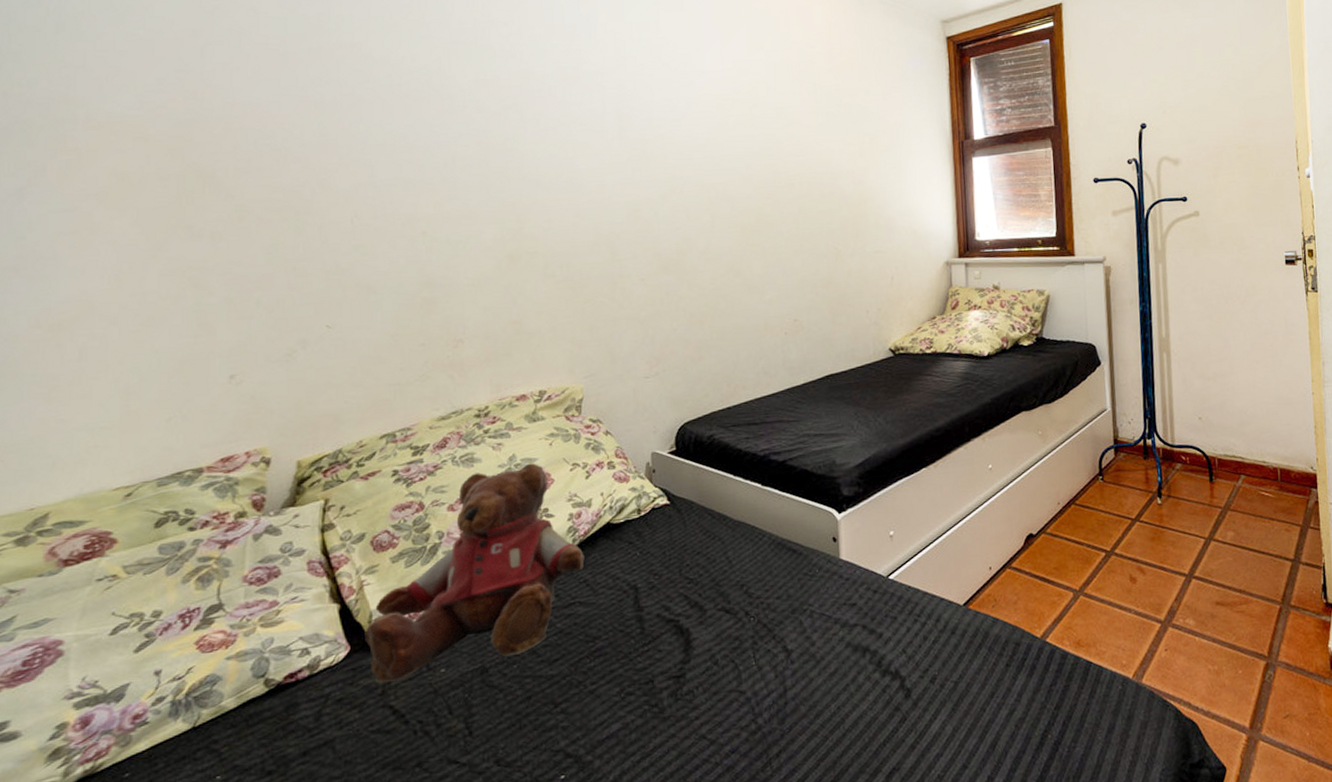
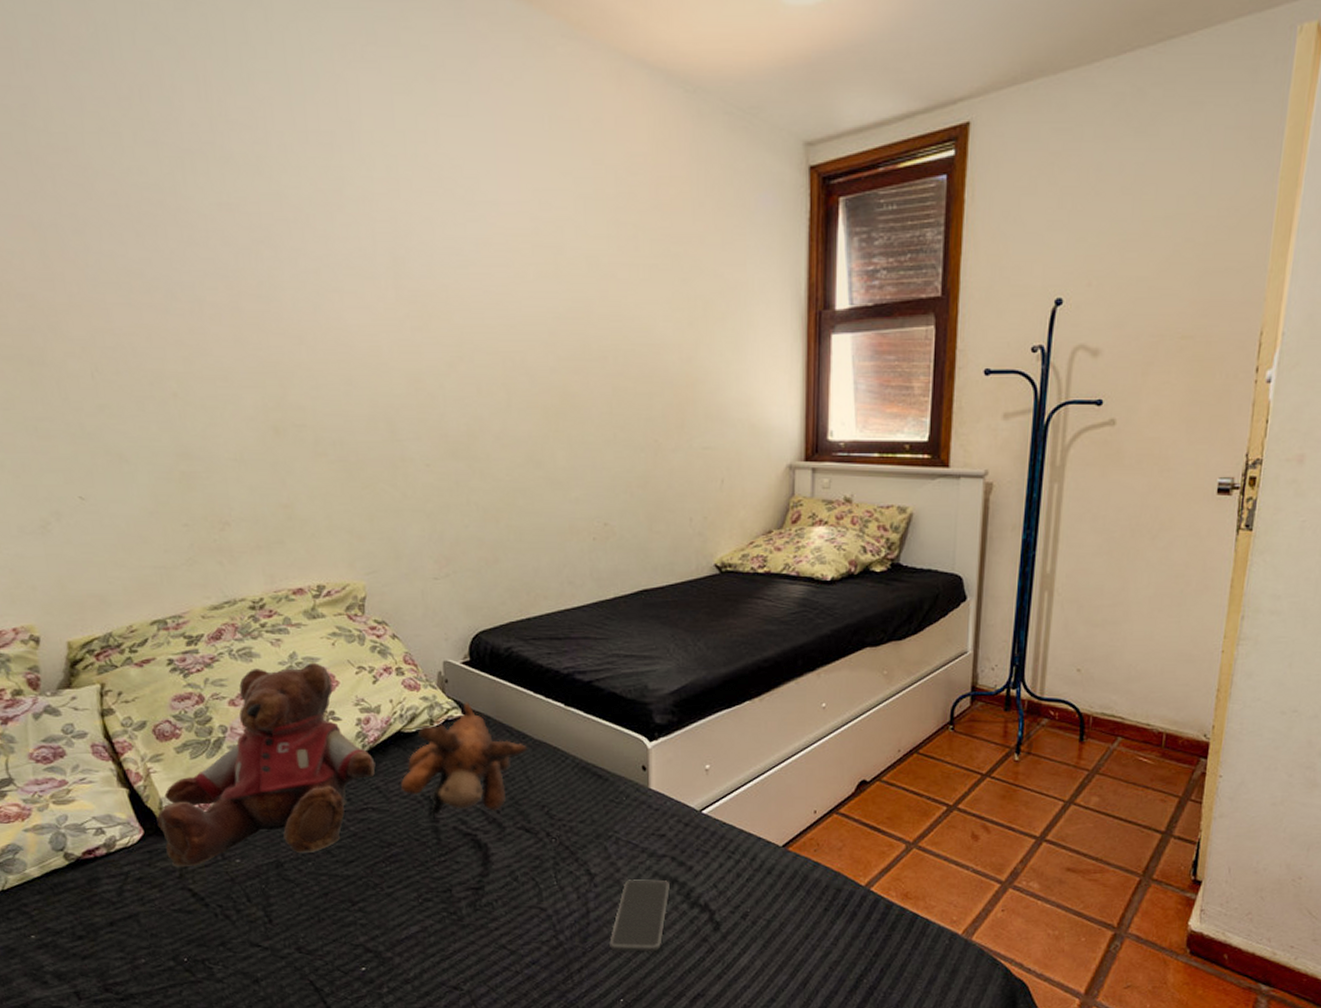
stuffed animal: none [607,489,728,604] -> present [400,702,528,815]
mobile phone: none [807,650,862,731] -> present [609,879,670,952]

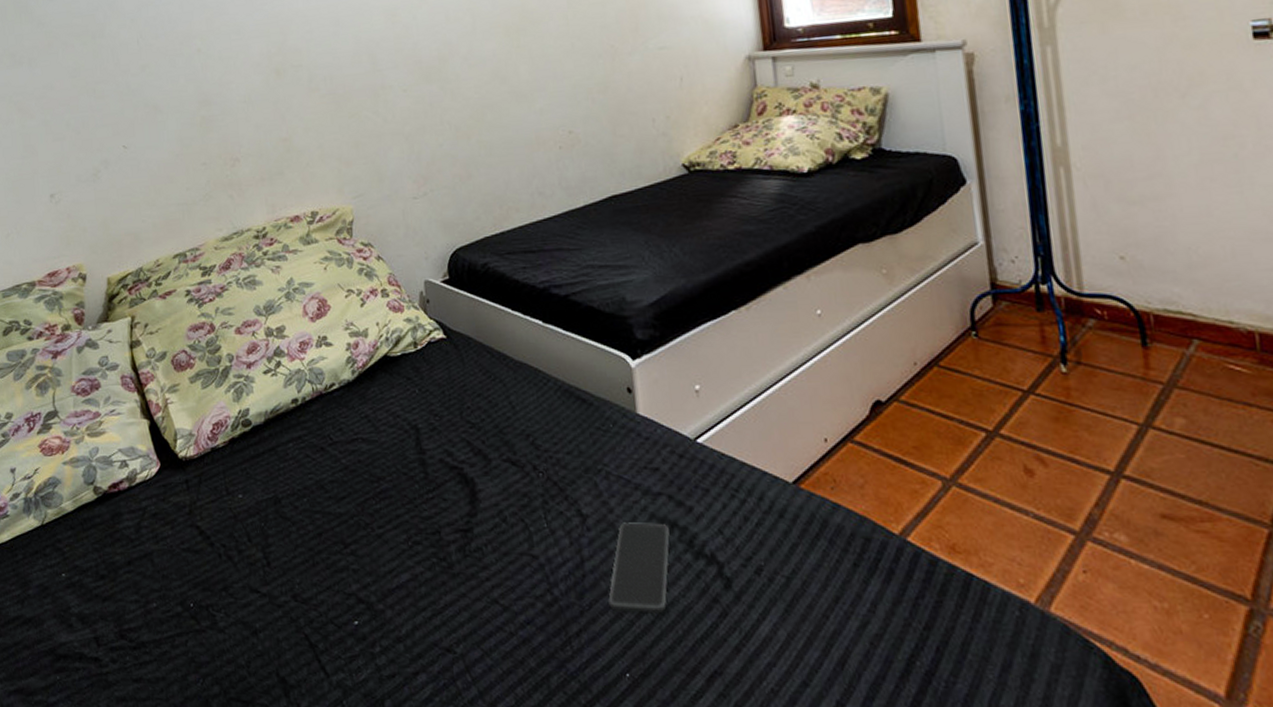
teddy bear: present [156,662,376,868] -> none [171,288,365,503]
stuffed animal: present [400,702,528,815] -> none [387,322,510,446]

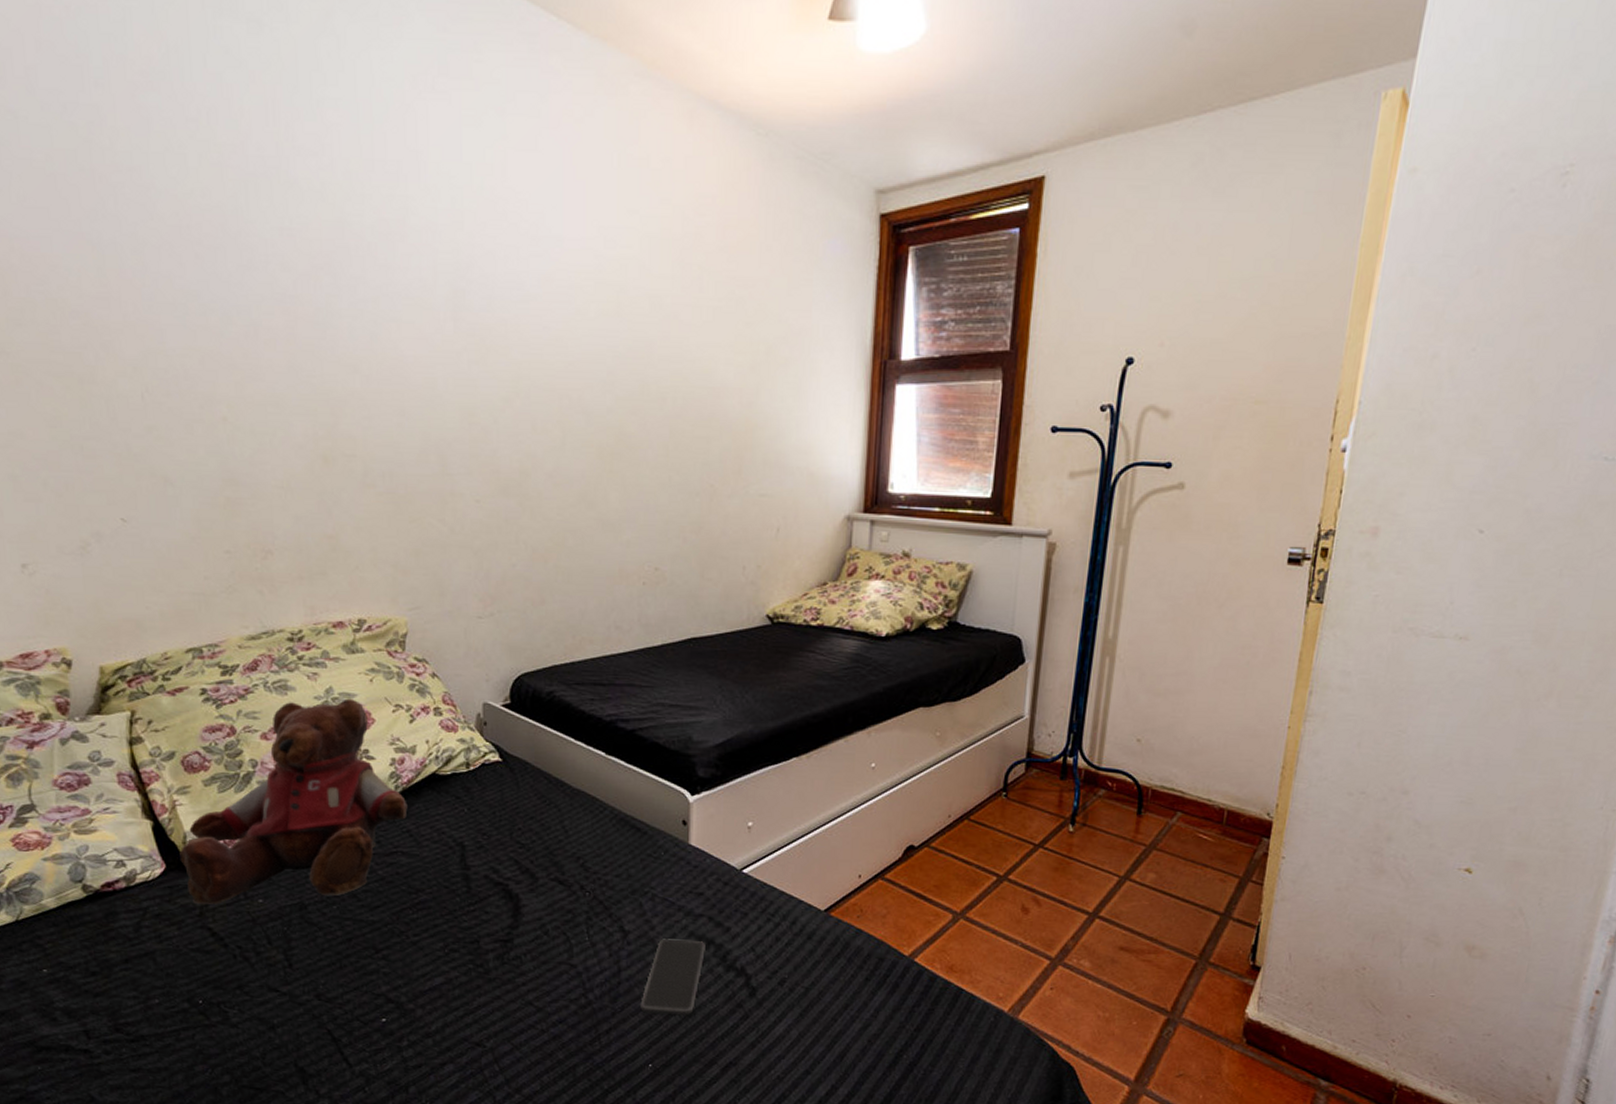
teddy bear: none [171,288,365,503] -> present [179,698,408,906]

